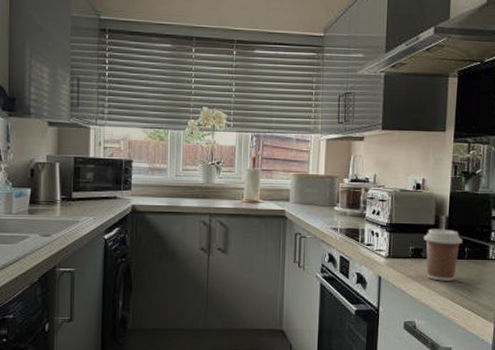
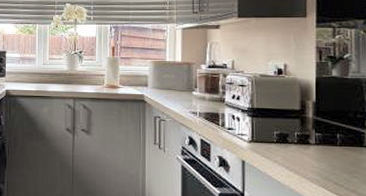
coffee cup: present [423,229,463,281] -> none [288,114,333,168]

